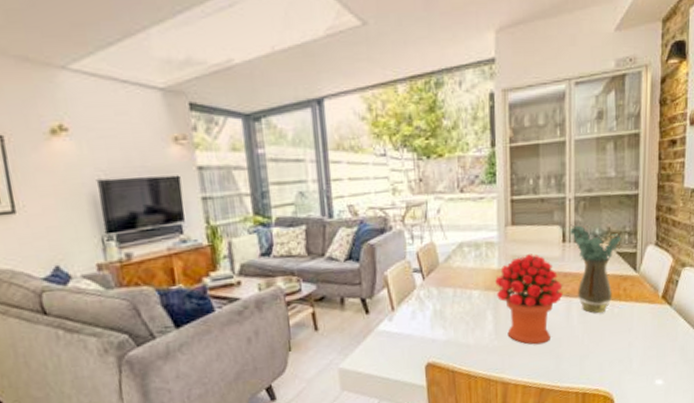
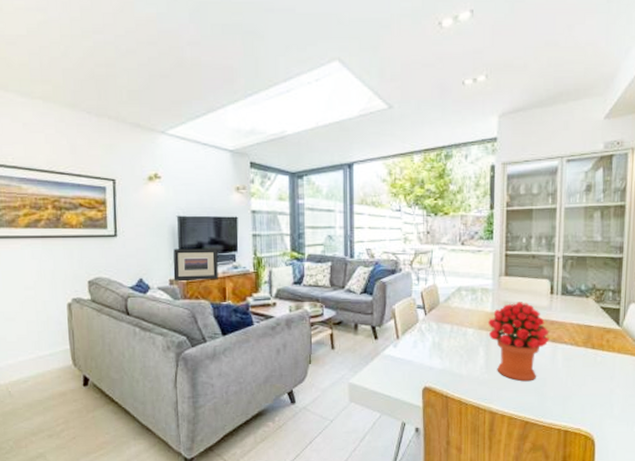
picture frame: none [97,219,162,265] -> present [173,248,218,281]
vase: present [570,223,622,313] -> none [558,278,606,359]

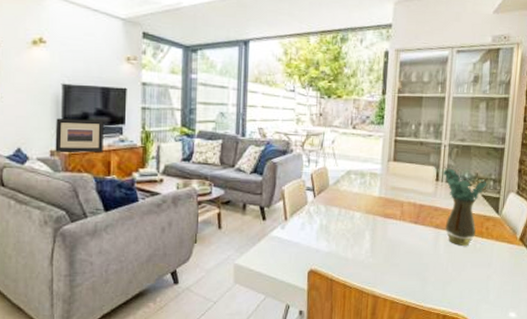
bouquet: present [488,302,549,382] -> none [375,187,433,266]
vase: none [558,278,606,359] -> present [443,165,488,246]

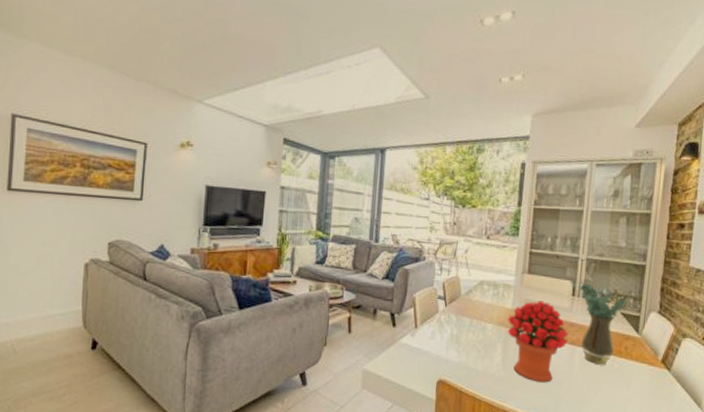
picture frame: present [55,118,103,153] -> none [195,218,242,253]
bouquet: none [375,187,433,266] -> present [508,301,569,383]

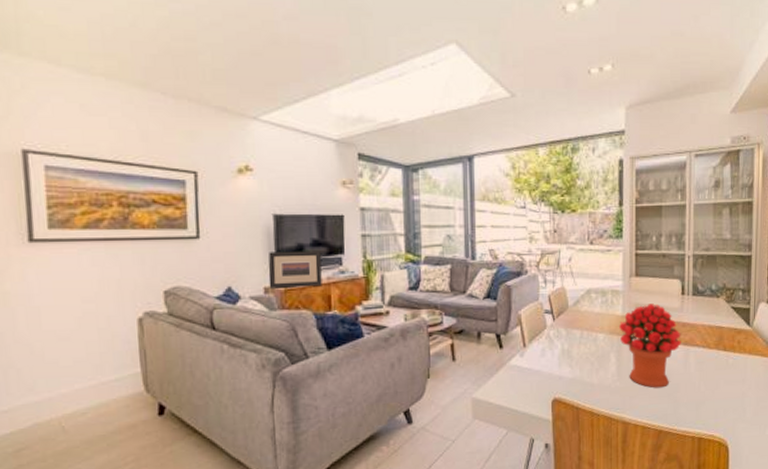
picture frame: none [195,218,242,253] -> present [268,251,322,288]
vase: present [580,280,627,365] -> none [689,278,736,362]

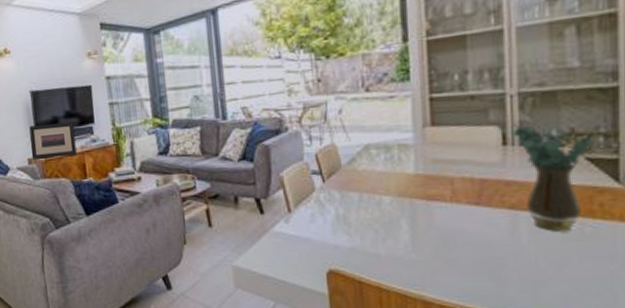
bouquet: present [619,303,681,388] -> none [411,158,505,262]
vase: none [689,278,736,362] -> present [513,123,593,231]

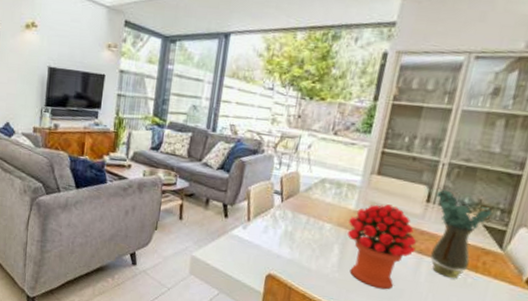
picture frame: present [29,122,77,160] -> none [37,98,82,134]
bouquet: none [411,158,505,262] -> present [347,204,417,290]

